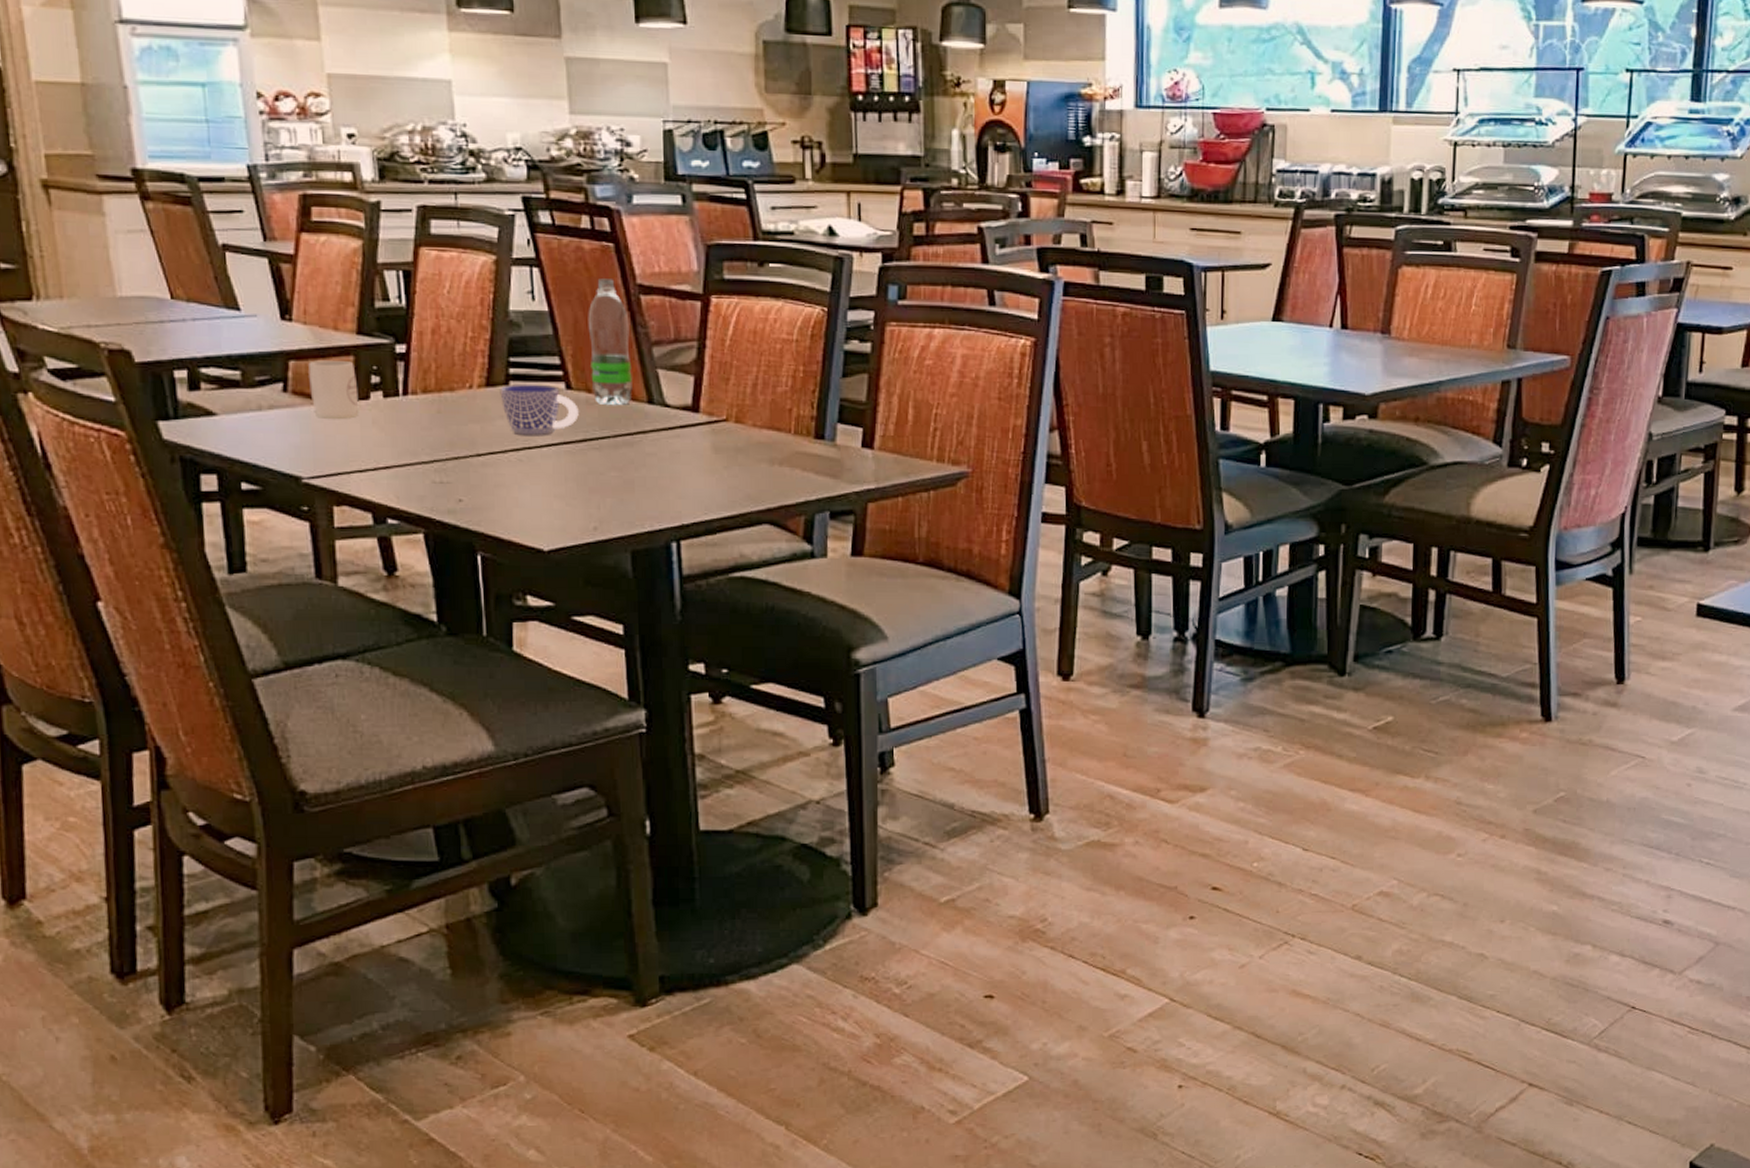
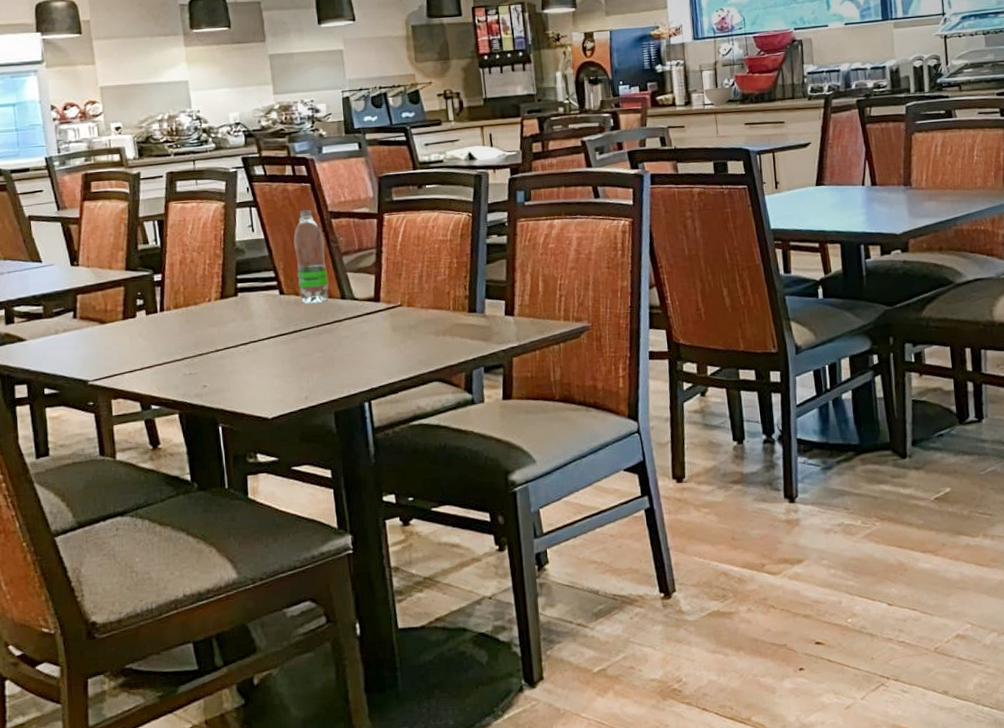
mug: present [308,359,359,420] -> none [91,291,129,336]
cup: present [500,385,579,437] -> none [231,293,290,333]
bowl: none [1142,176,1181,201] -> present [704,86,734,106]

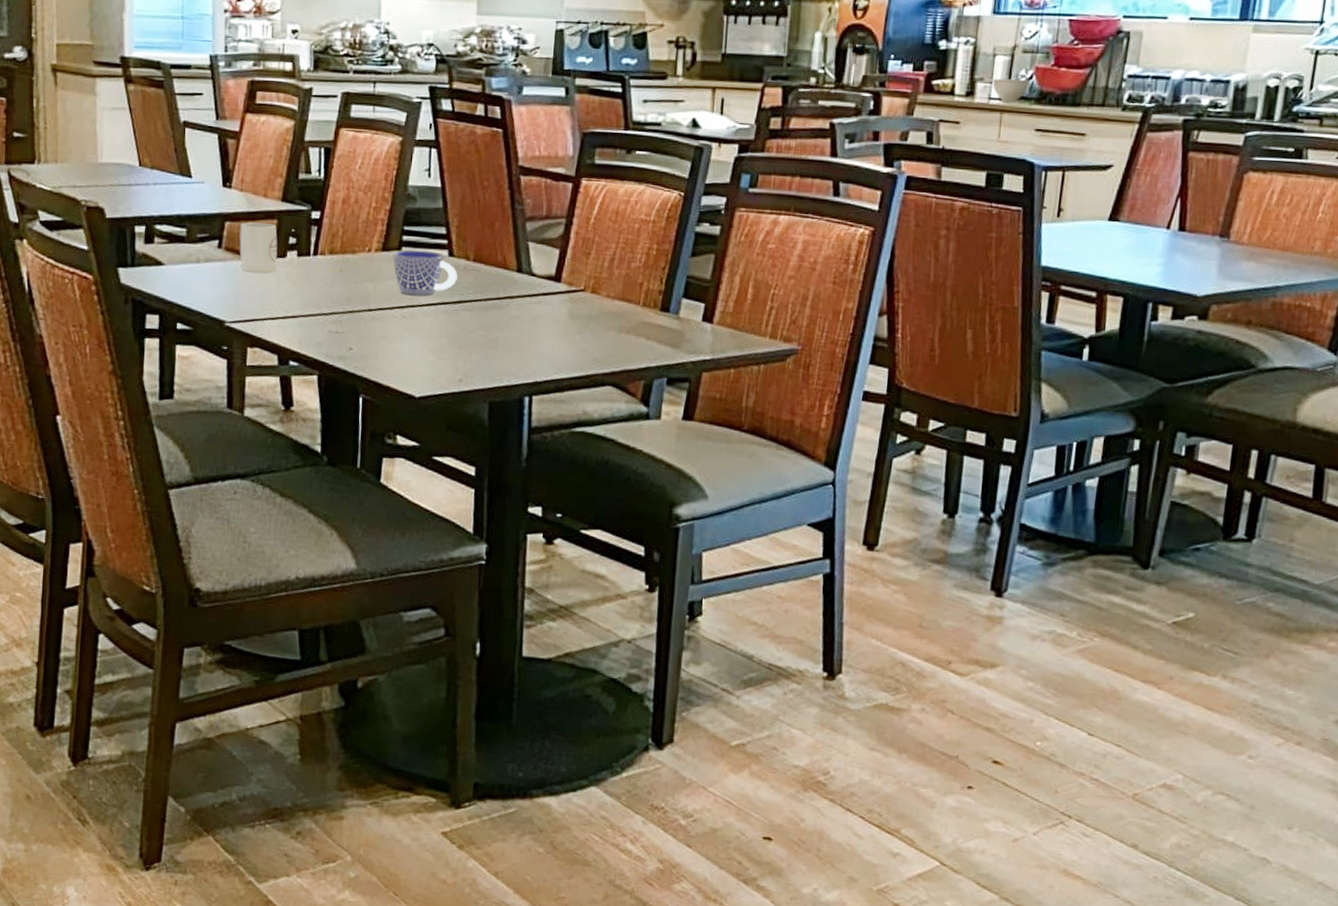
mug: none [91,291,129,336] -> present [239,222,278,274]
cup: none [231,293,290,333] -> present [393,250,458,297]
bottle: present [293,210,329,304] -> none [470,160,509,273]

